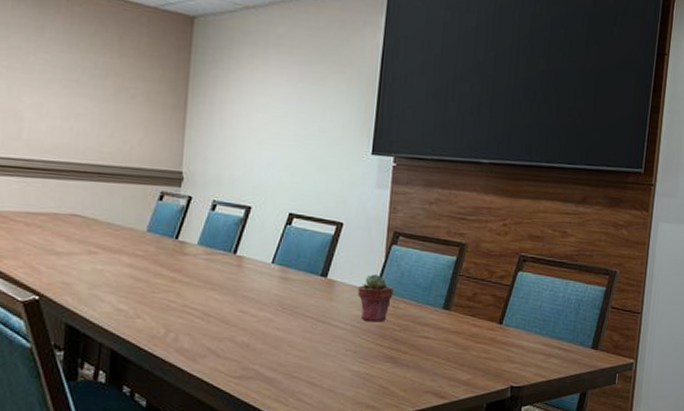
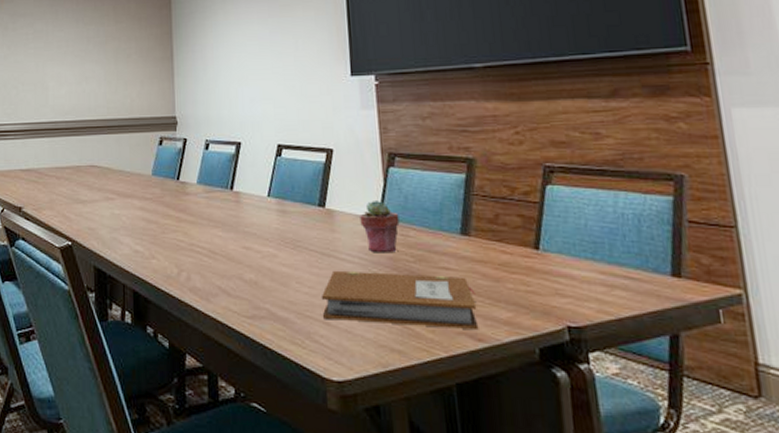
notebook: none [308,336,446,388] -> present [321,270,479,329]

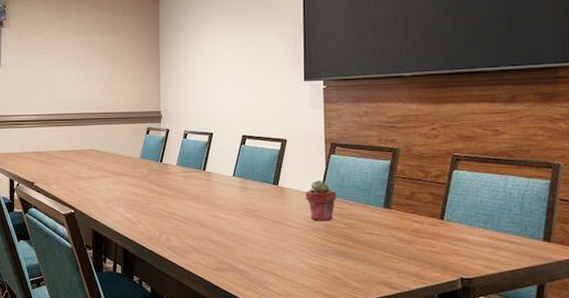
notebook: present [321,270,479,329] -> none [271,234,393,280]

